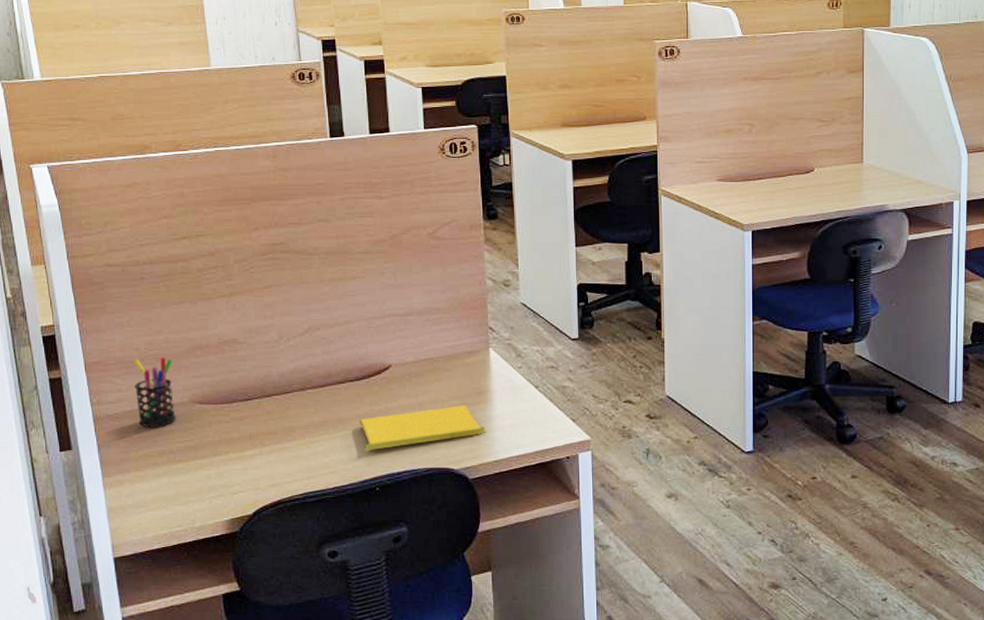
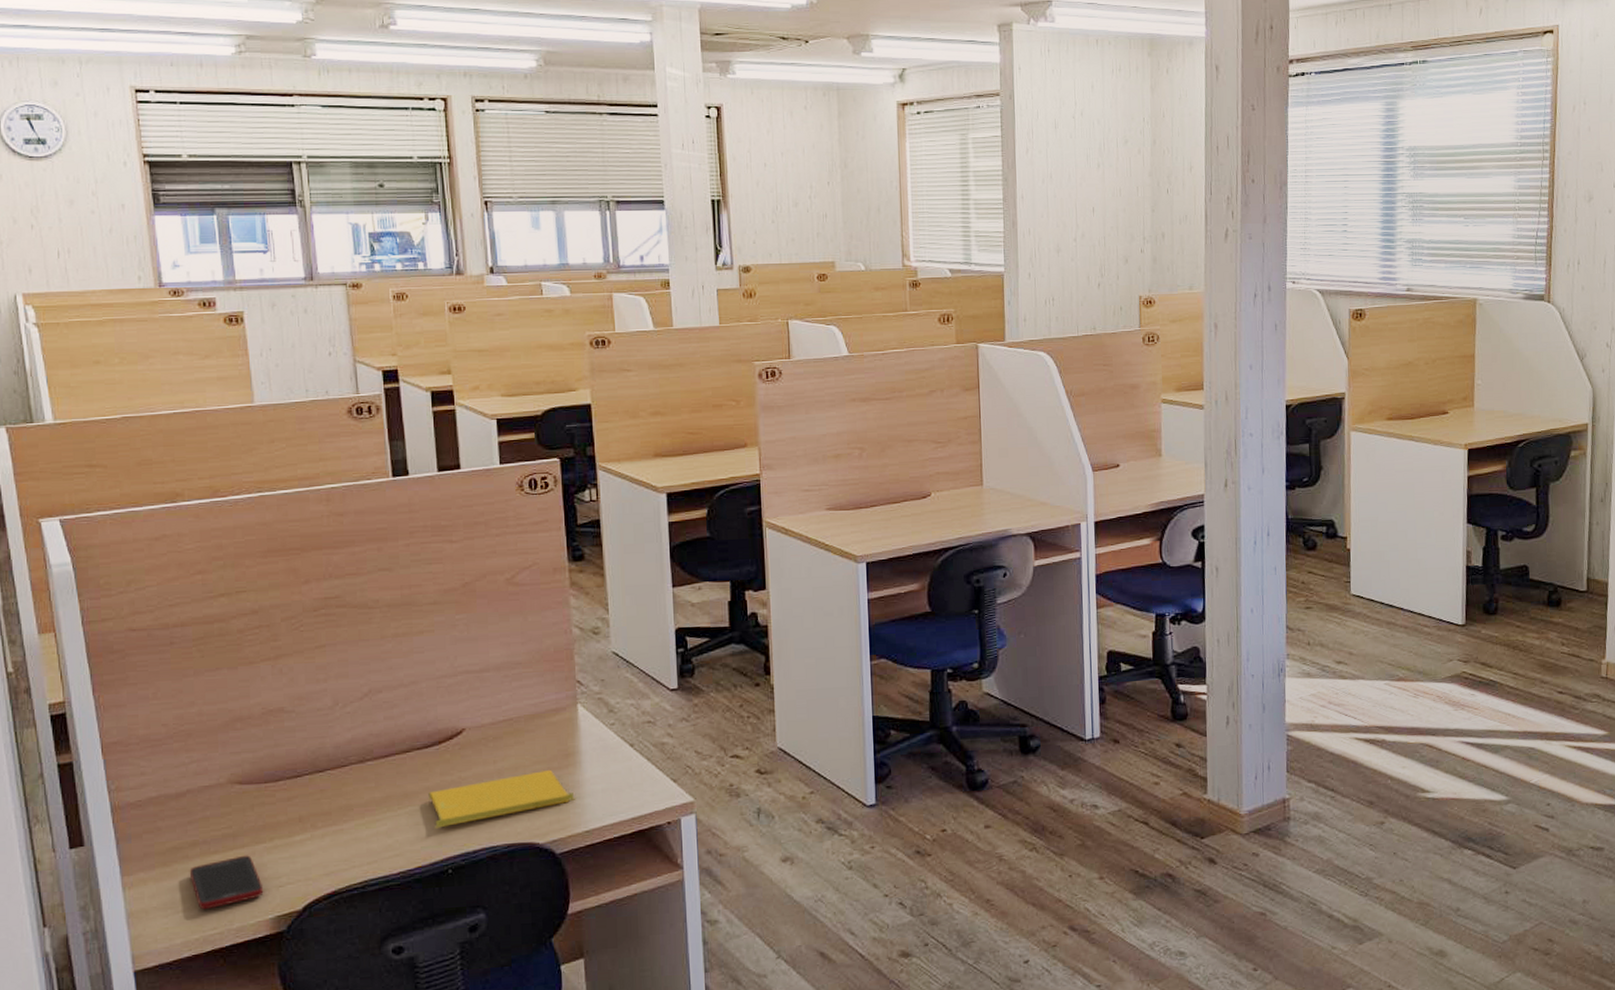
pen holder: present [134,356,176,428] -> none [160,731,211,815]
cell phone: none [158,465,220,510] -> present [189,855,264,910]

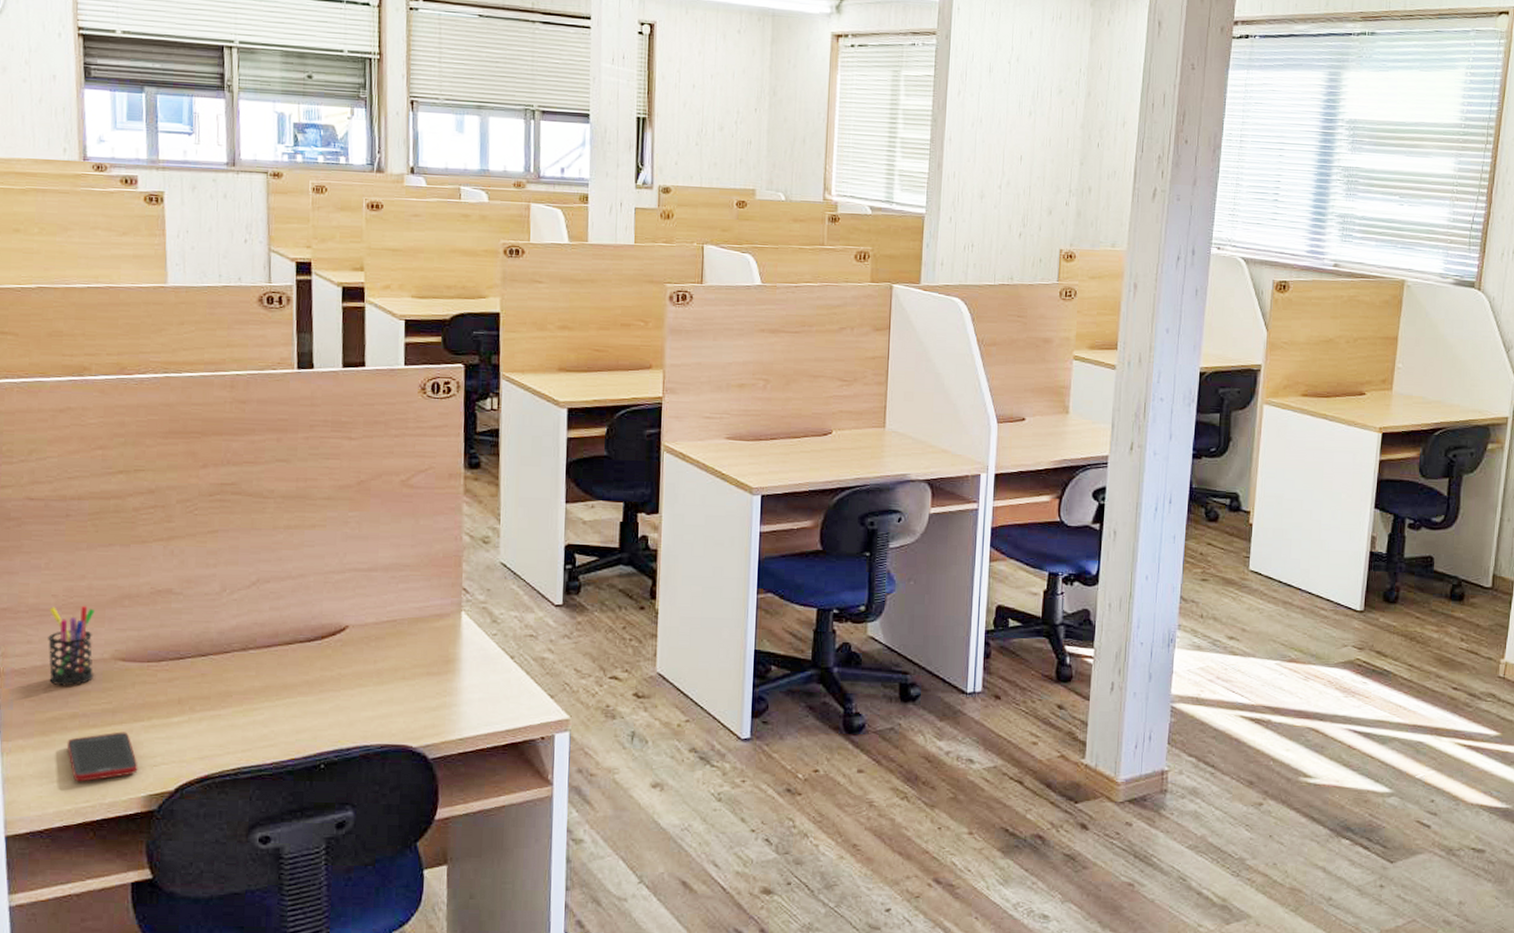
pen holder: none [160,731,211,815] -> present [48,605,95,686]
folder: present [427,769,576,829] -> none [305,674,453,723]

